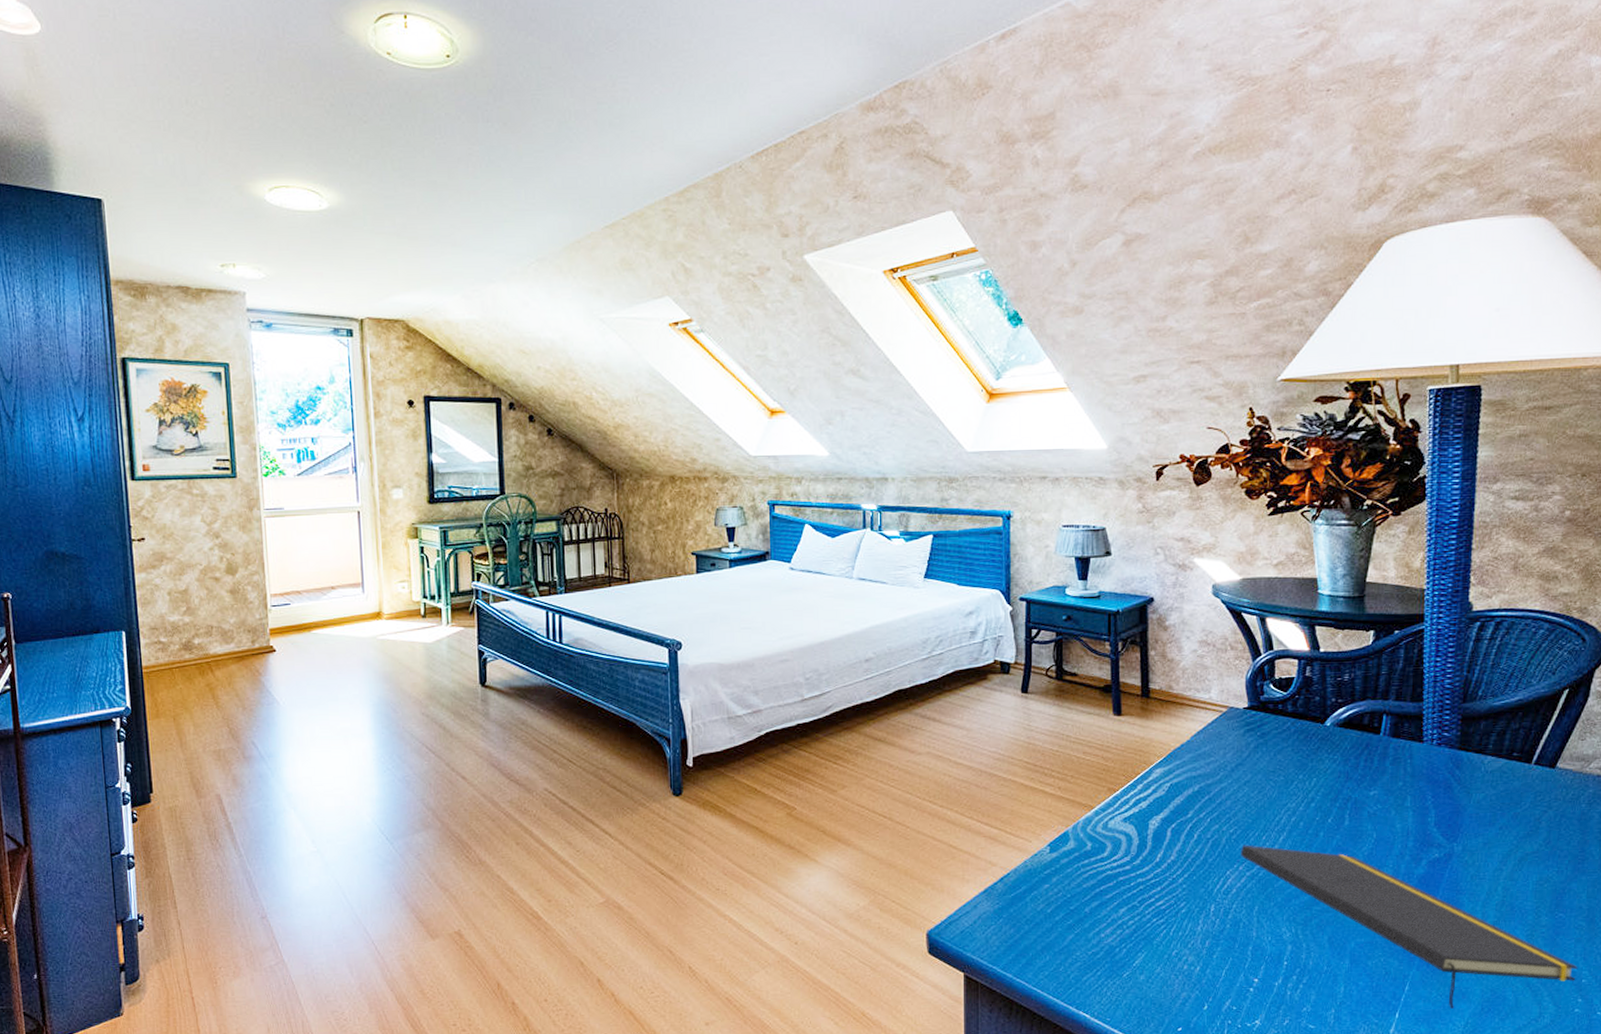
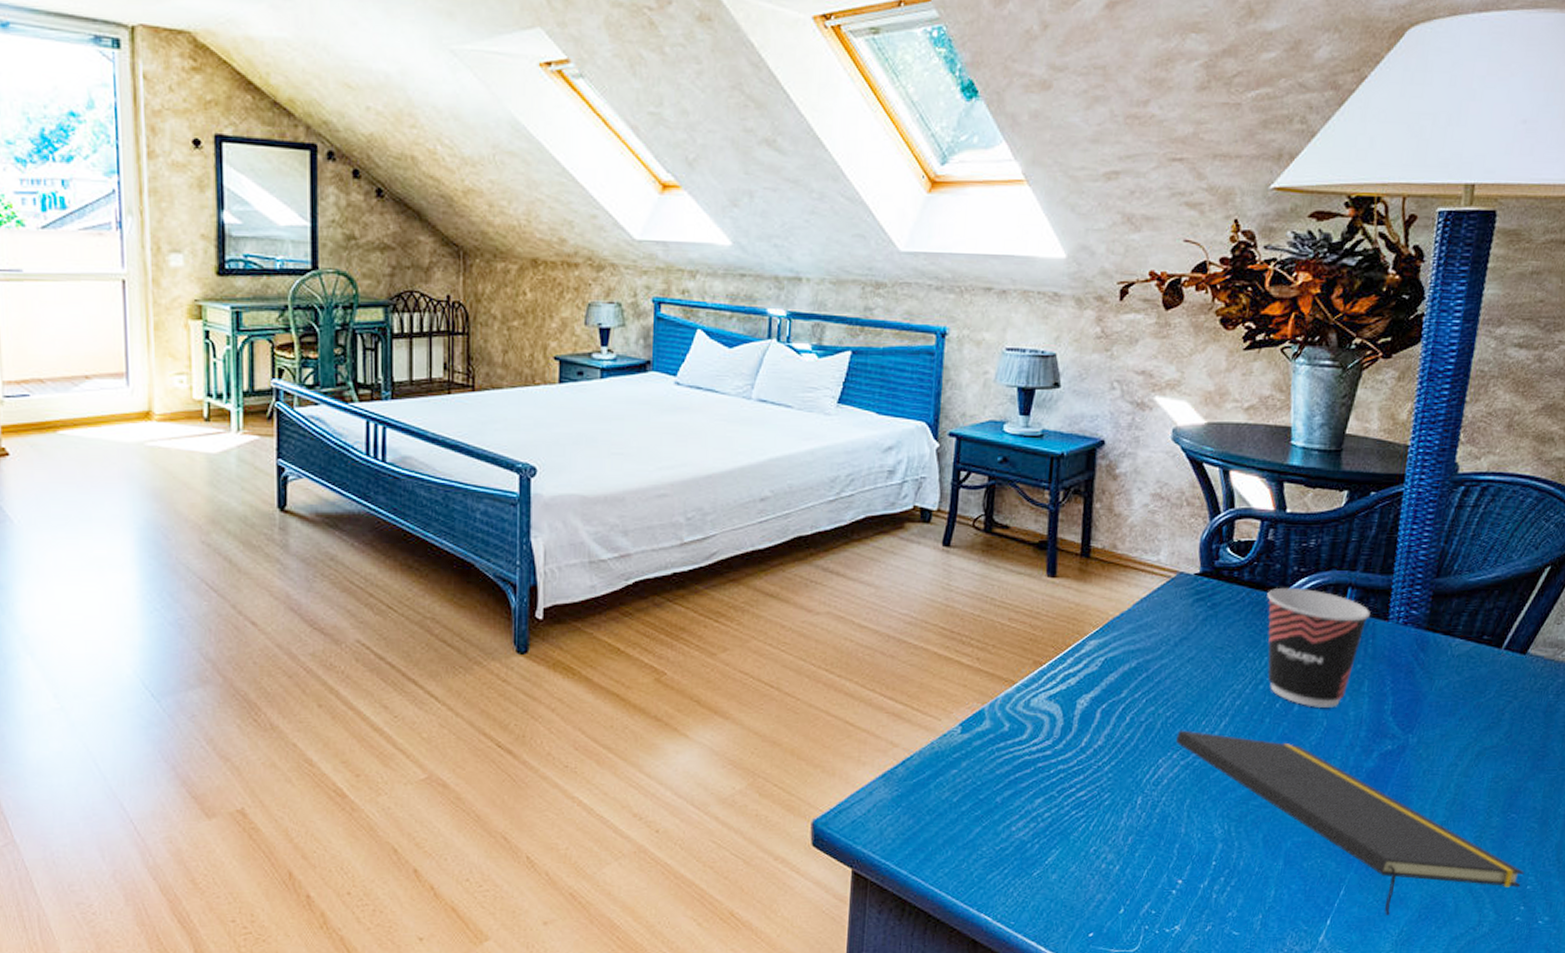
cup: none [1310,716,1406,822] -> present [1267,587,1370,707]

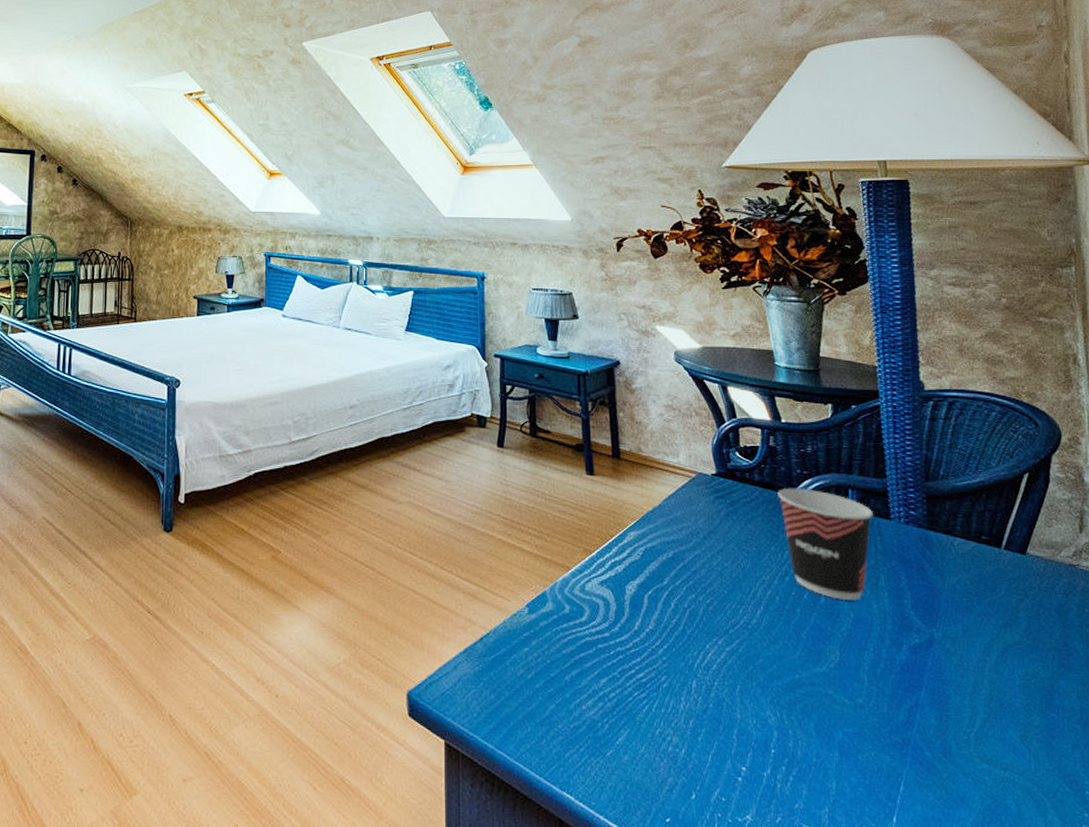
notepad: present [1176,730,1525,915] -> none [719,617,1079,816]

